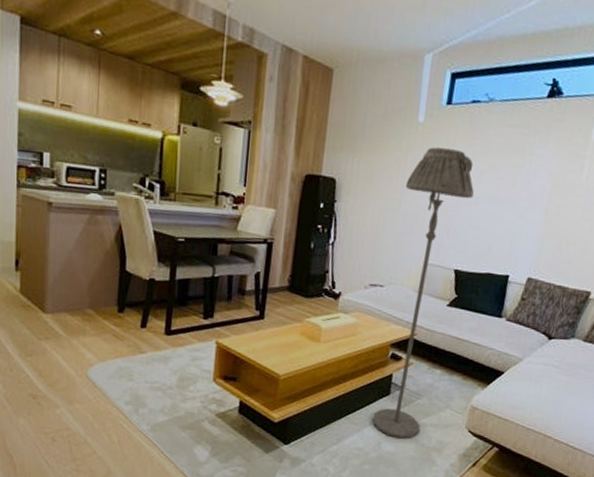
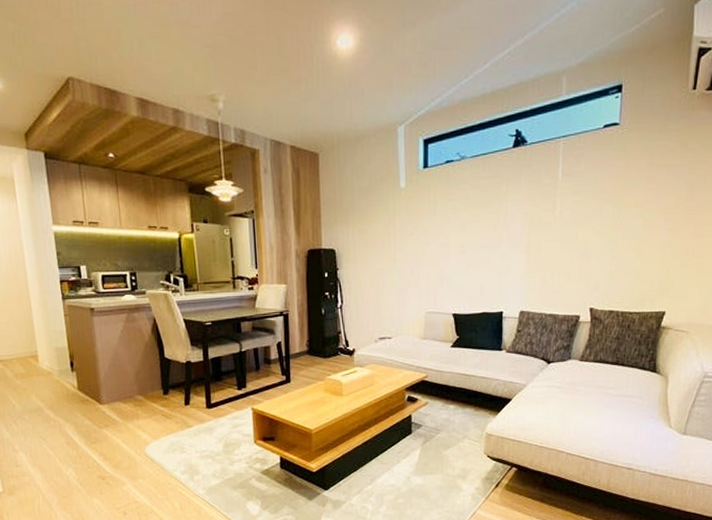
floor lamp: present [372,147,475,439] -> none [397,206,461,471]

